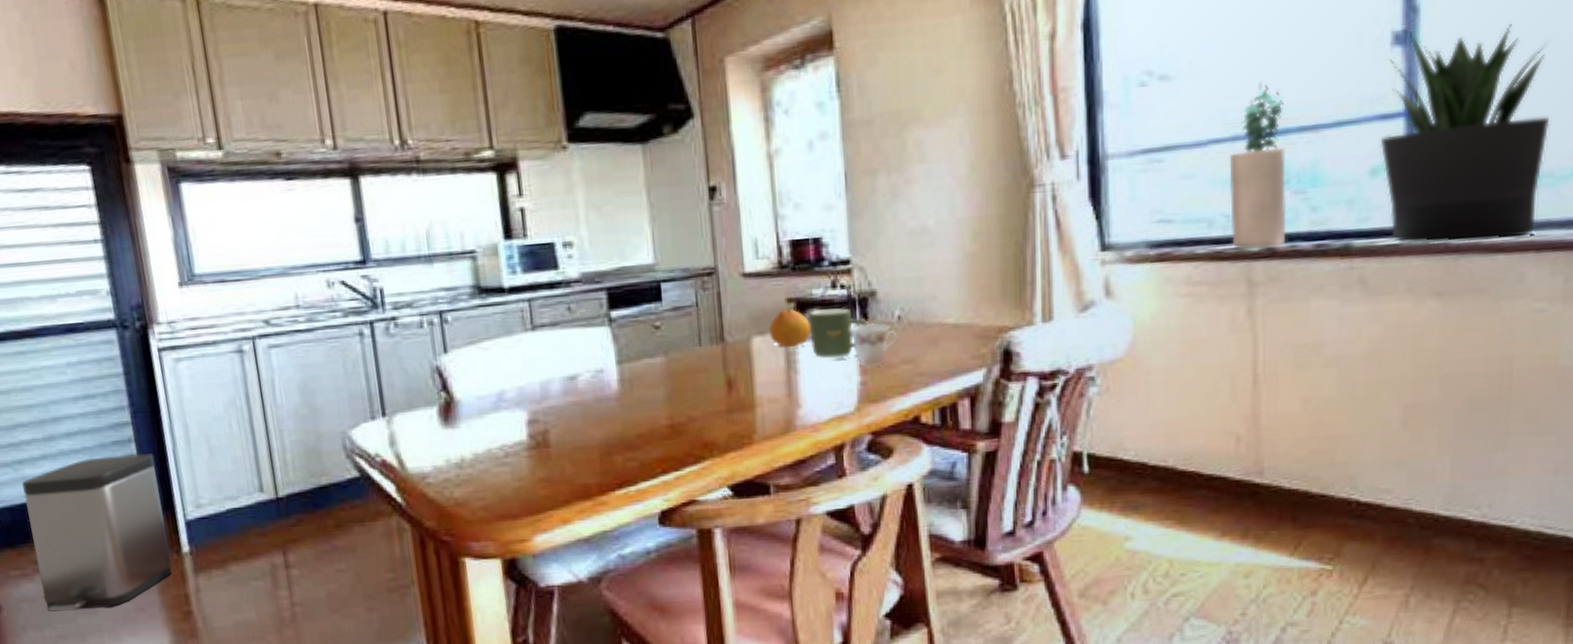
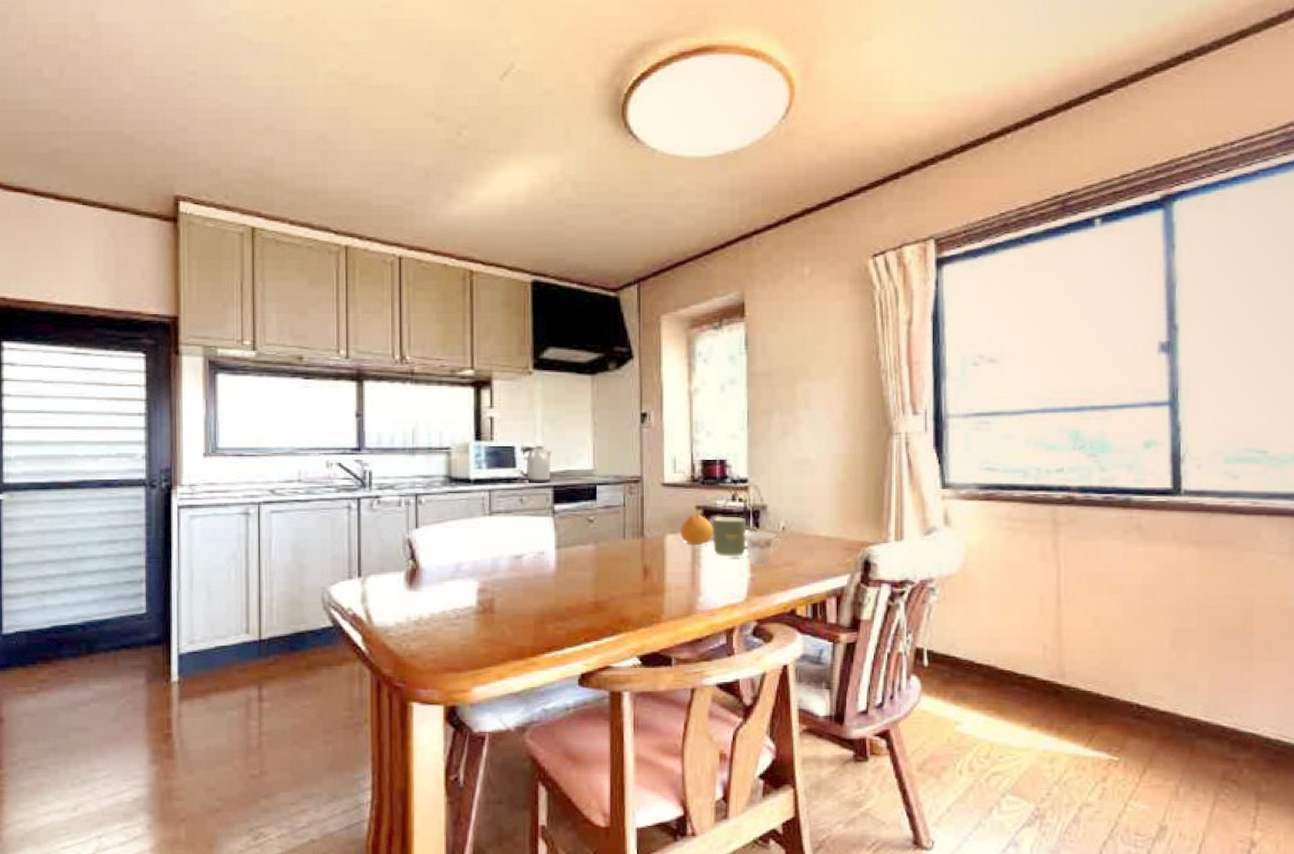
pedal bin: present [22,453,173,612] -> none [41,593,160,727]
kettle: none [562,238,603,287] -> present [519,445,552,483]
vase: present [1229,82,1287,250] -> none [1039,370,1083,496]
planter: present [1380,23,1550,244] -> none [1151,344,1275,504]

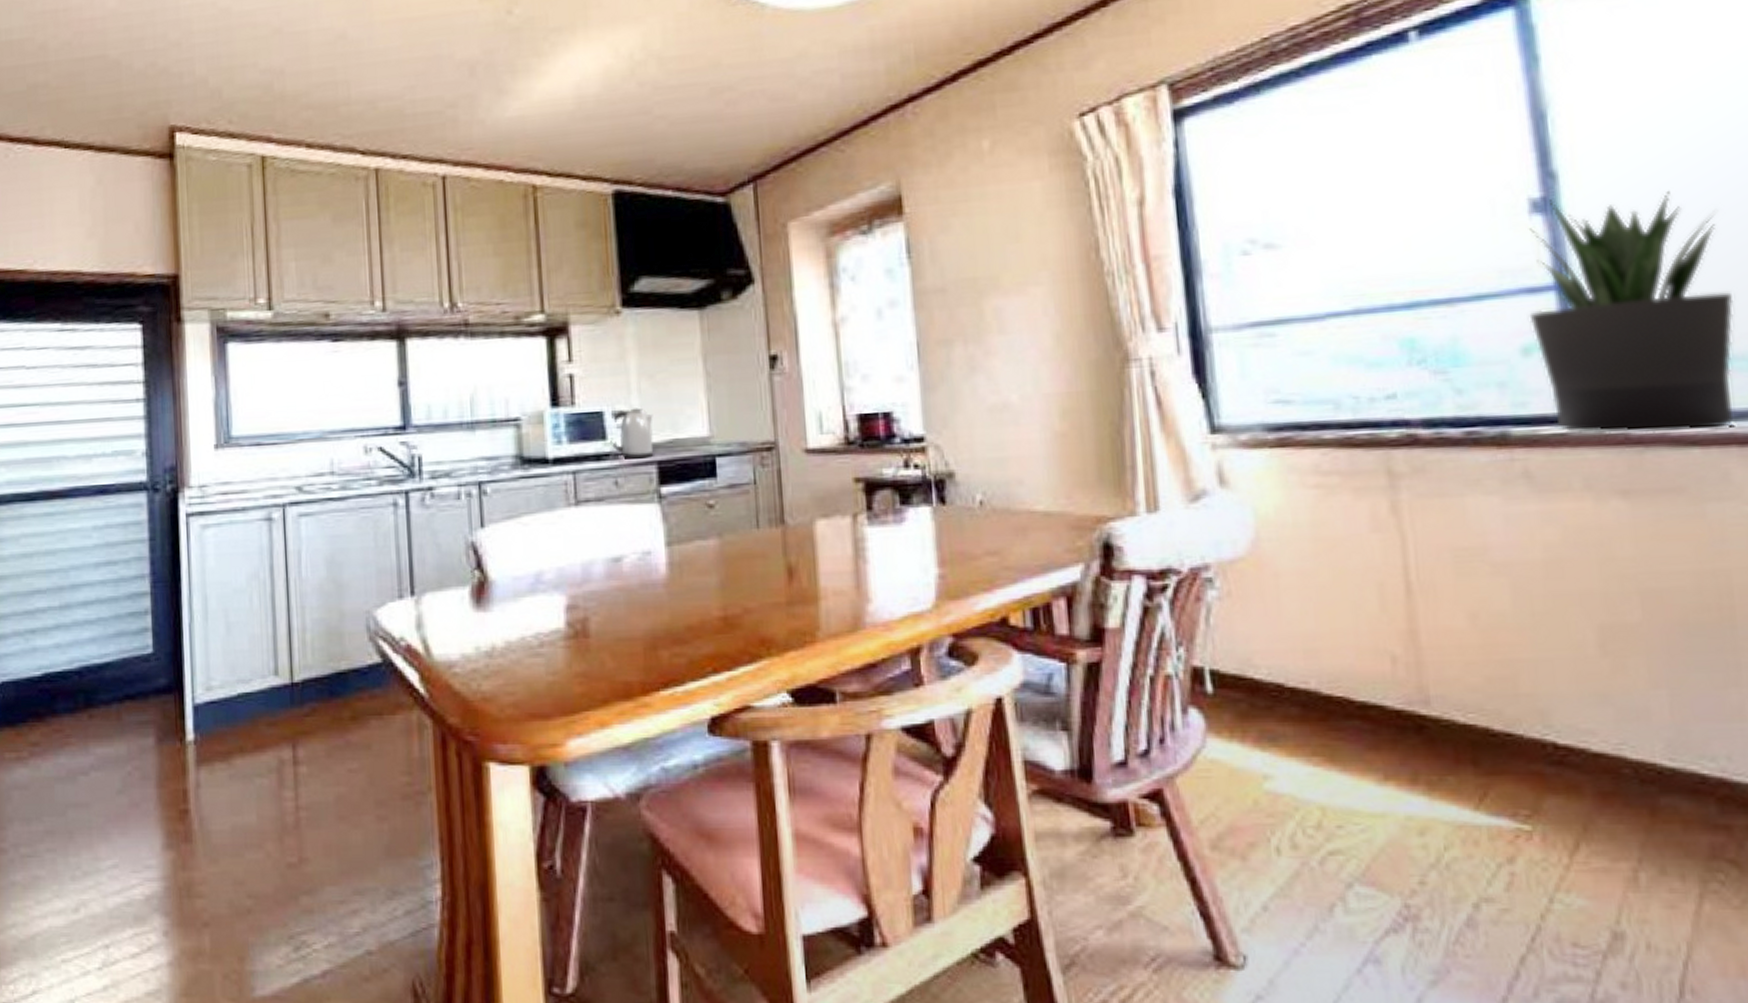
fruit: present [681,514,713,546] -> none [835,489,881,534]
mug: present [712,517,758,557] -> none [878,490,945,548]
teacup: present [743,532,782,566] -> none [924,509,981,558]
planter: none [1151,344,1275,504] -> present [1529,190,1735,434]

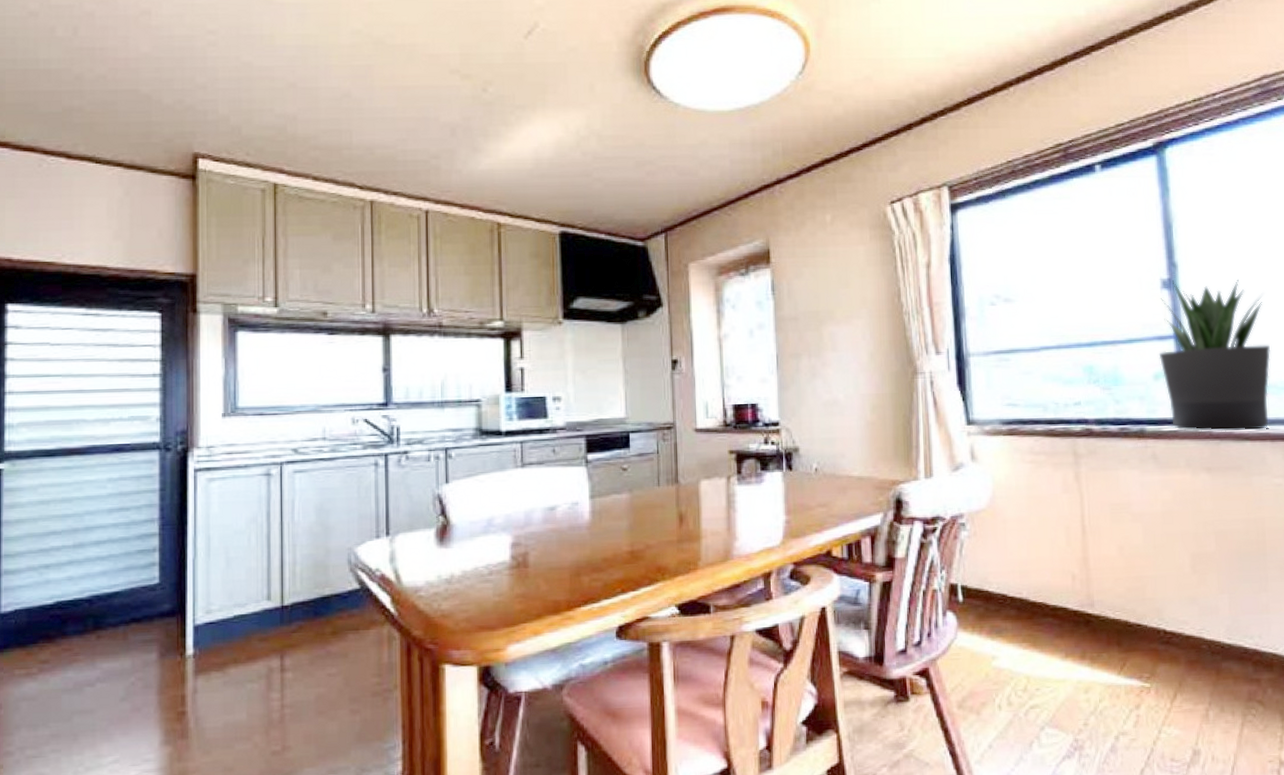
kettle: present [610,408,654,459] -> none [550,395,584,433]

